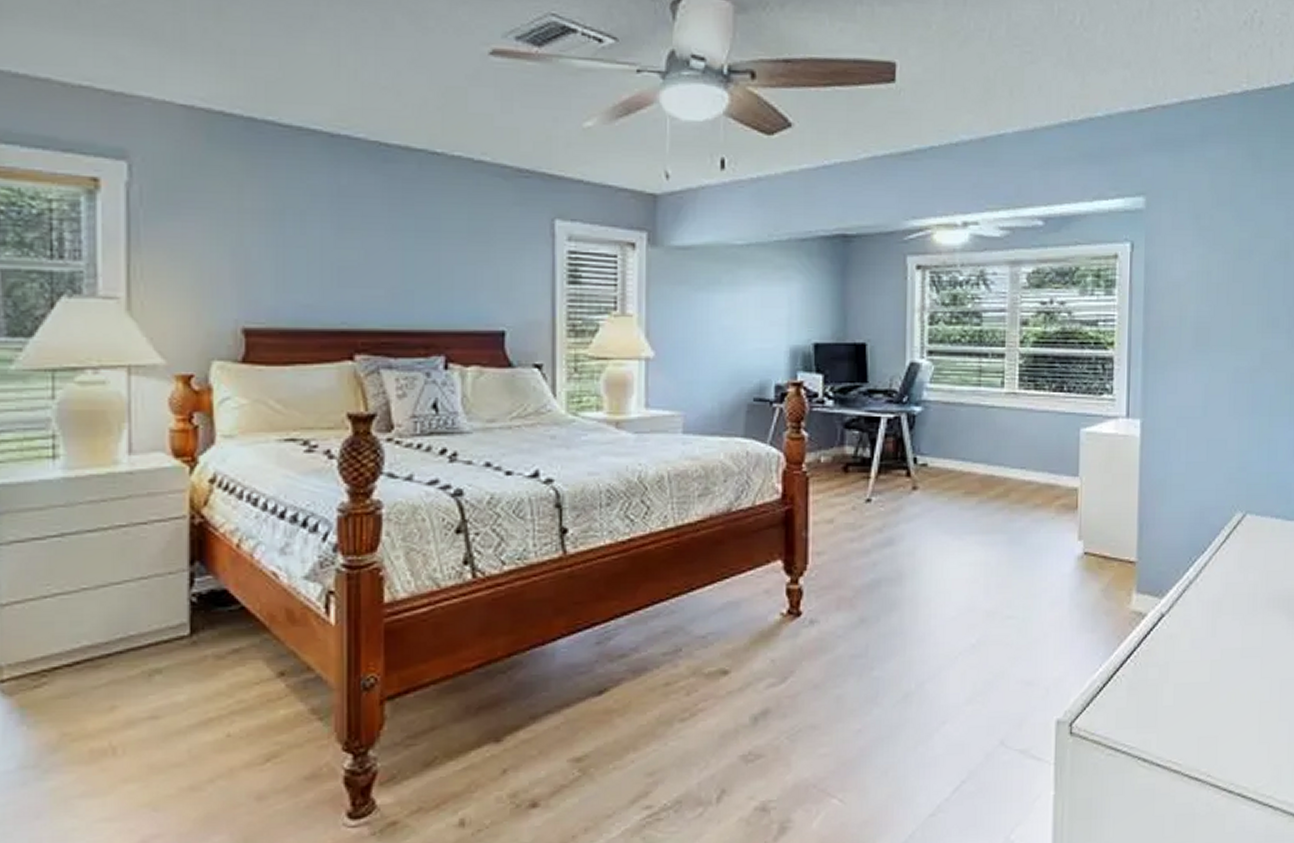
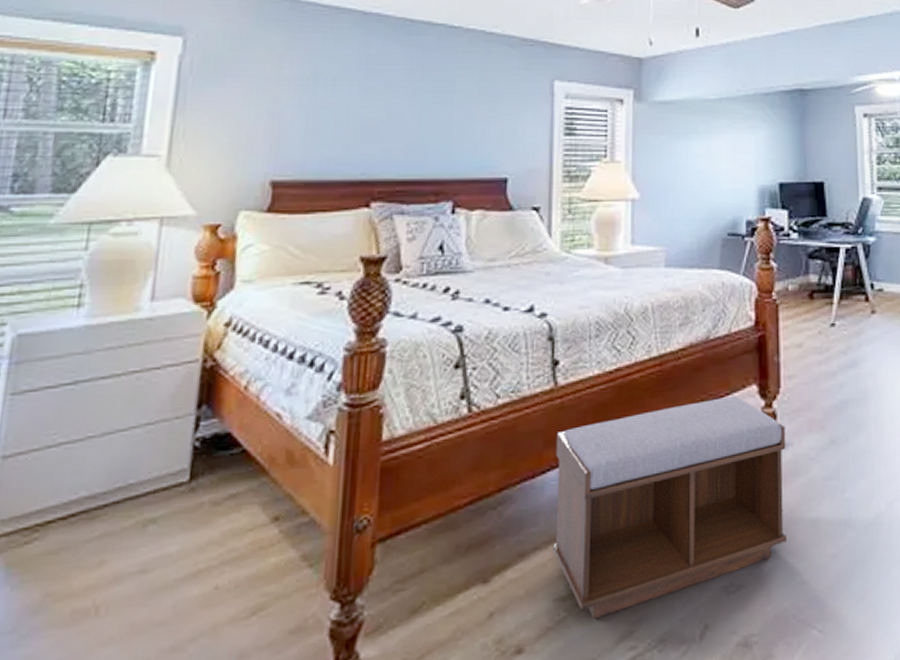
bench: none [565,570,812,780] -> present [552,395,788,619]

